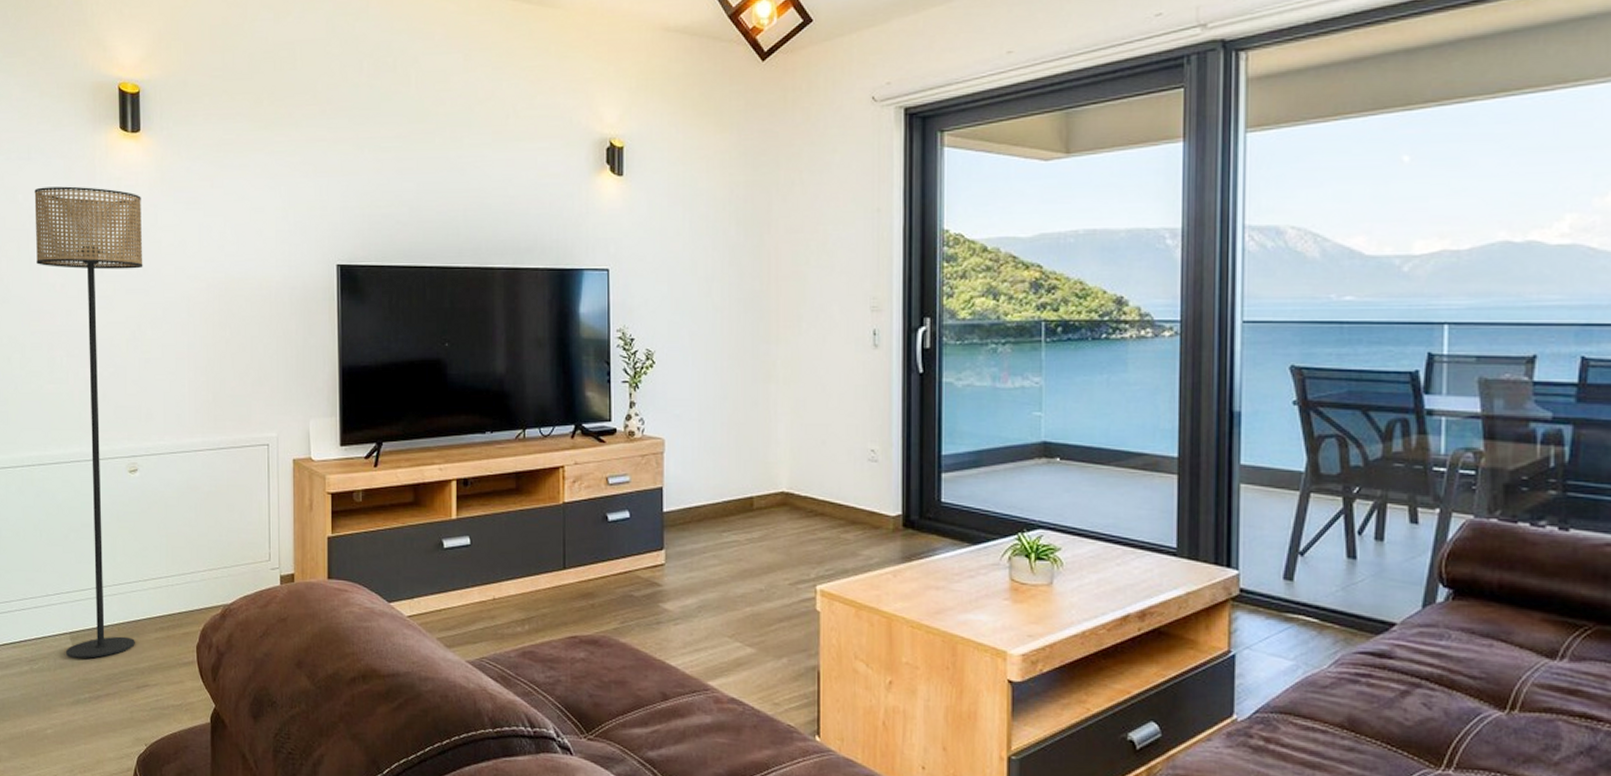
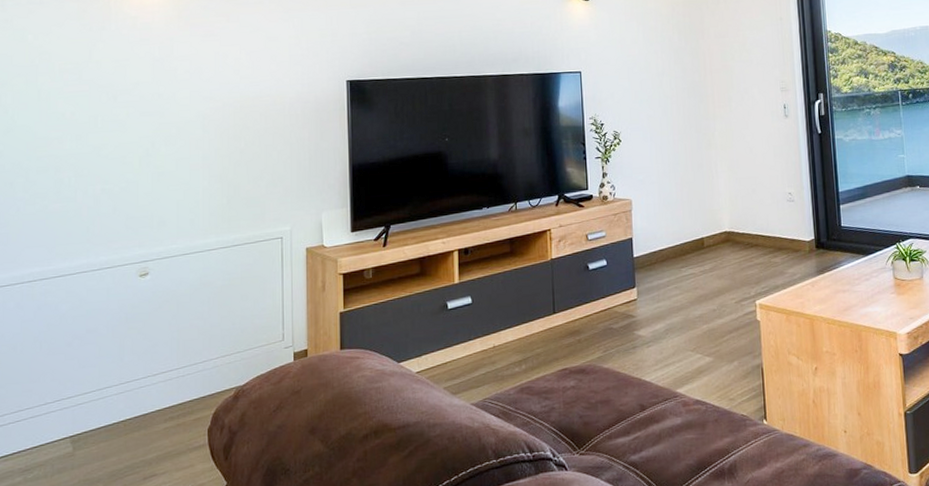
floor lamp: present [34,186,143,659] -> none [45,25,158,462]

